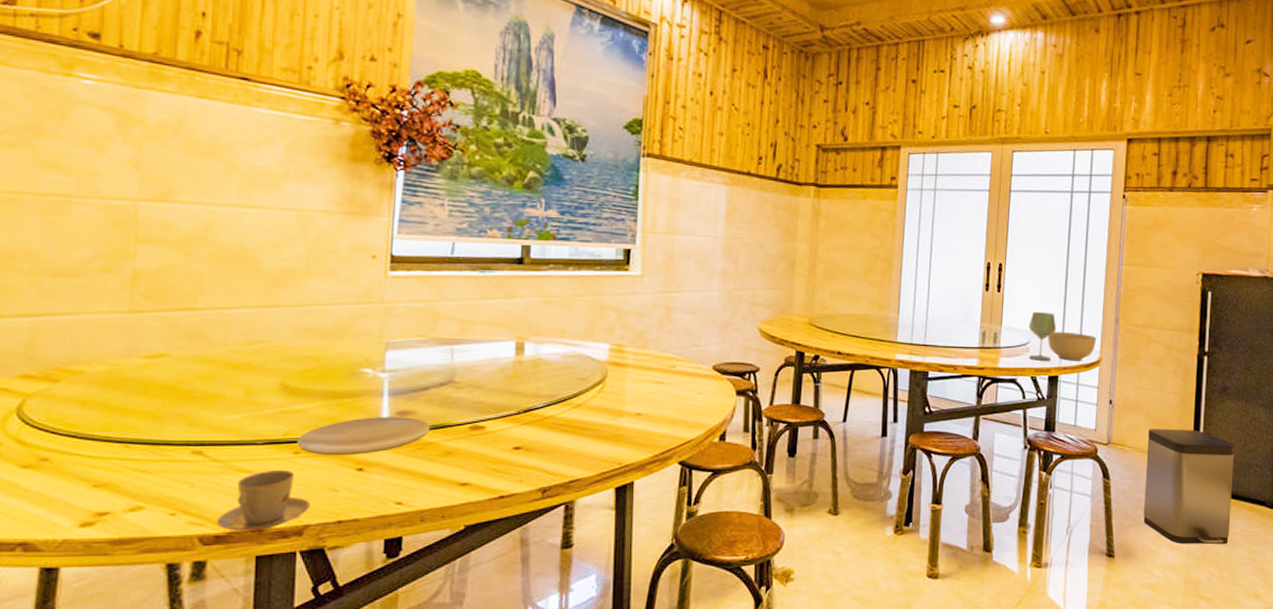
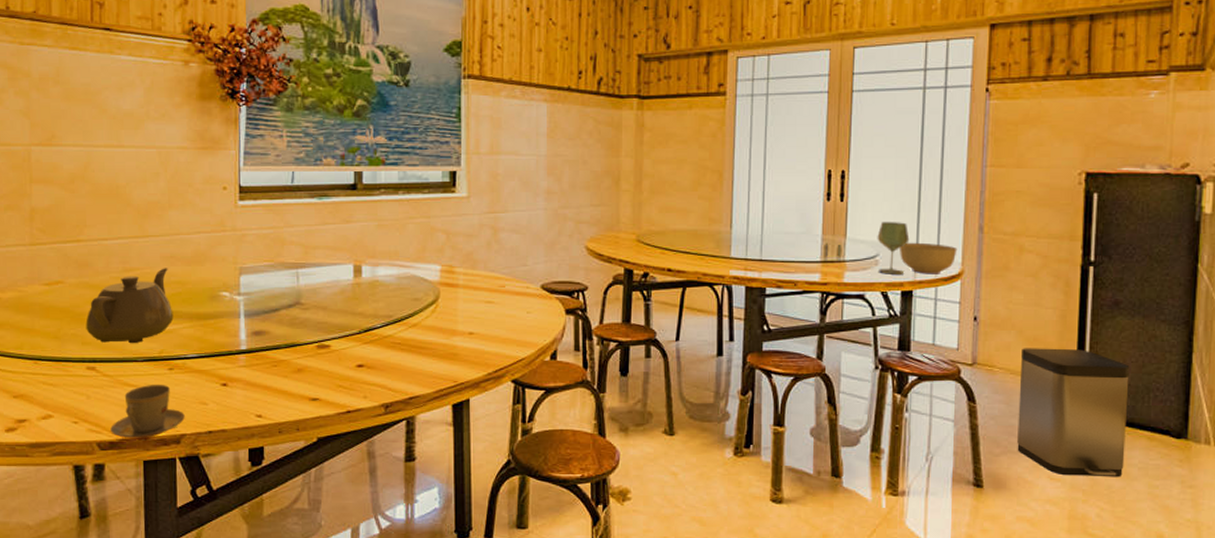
teapot: none [194,341,304,425] -> present [85,268,174,344]
plate: present [296,417,431,456] -> none [170,336,283,372]

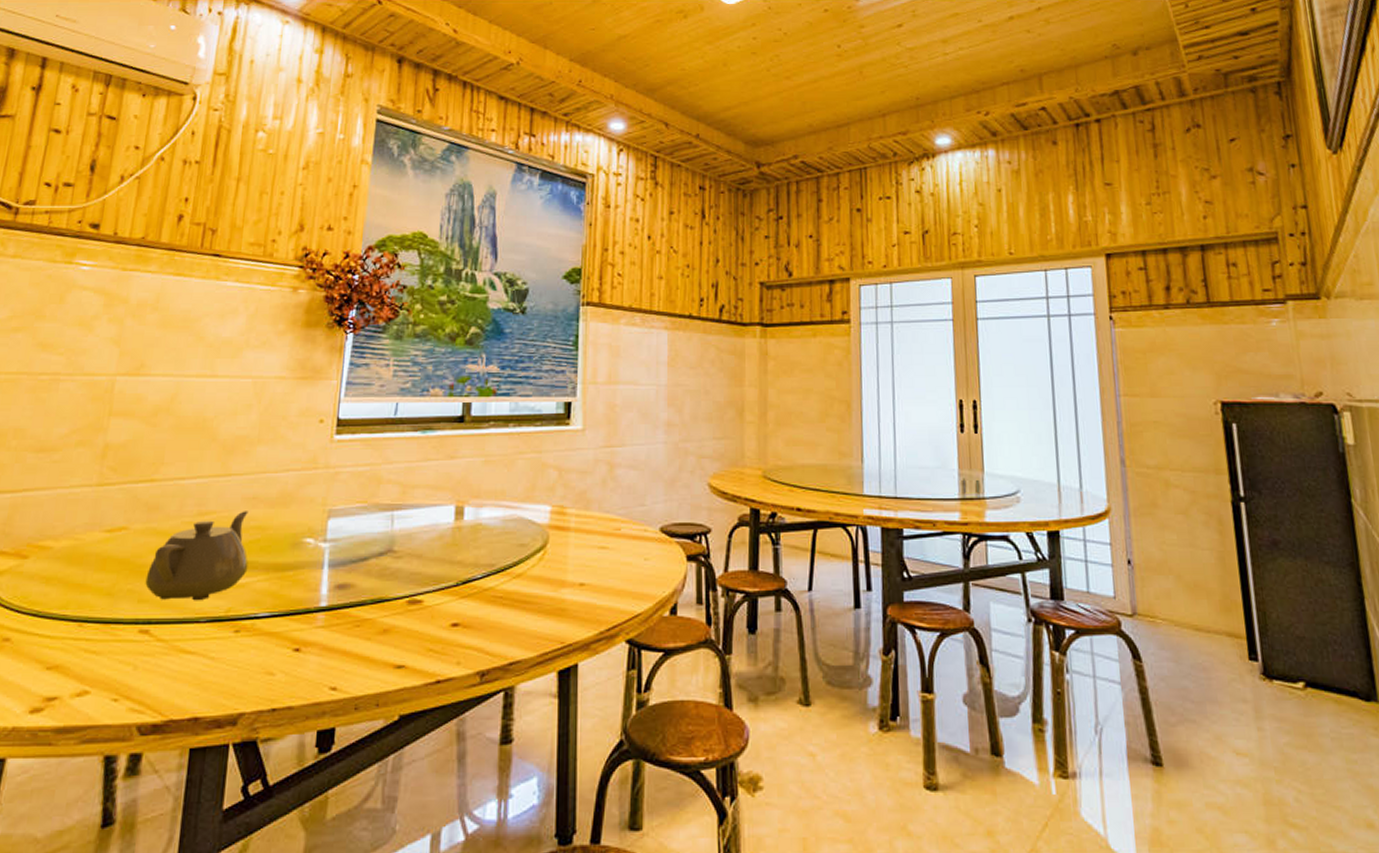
teacup: present [110,384,185,439] -> none [155,650,247,721]
wine glass: present [877,222,910,274] -> none [1016,455,1050,513]
bowl: present [900,242,958,274] -> none [1041,477,1101,512]
pedal bin: present [1017,348,1130,478] -> none [1183,595,1315,751]

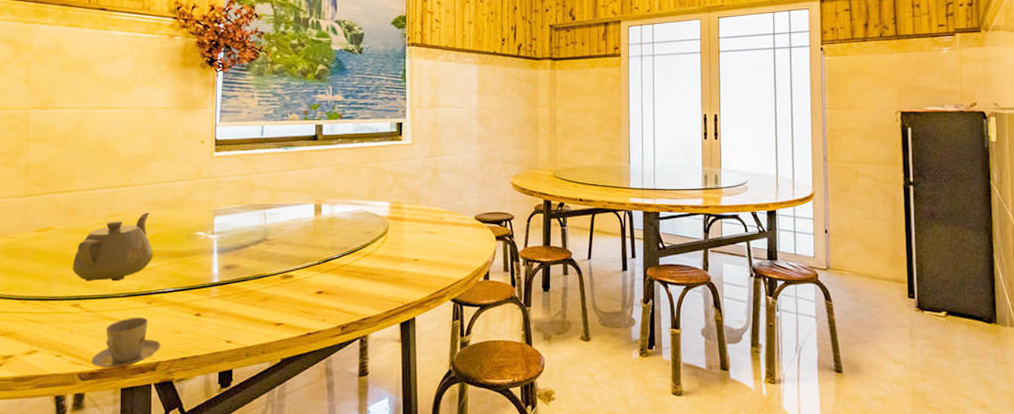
teacup: none [155,650,247,721] -> present [91,316,161,369]

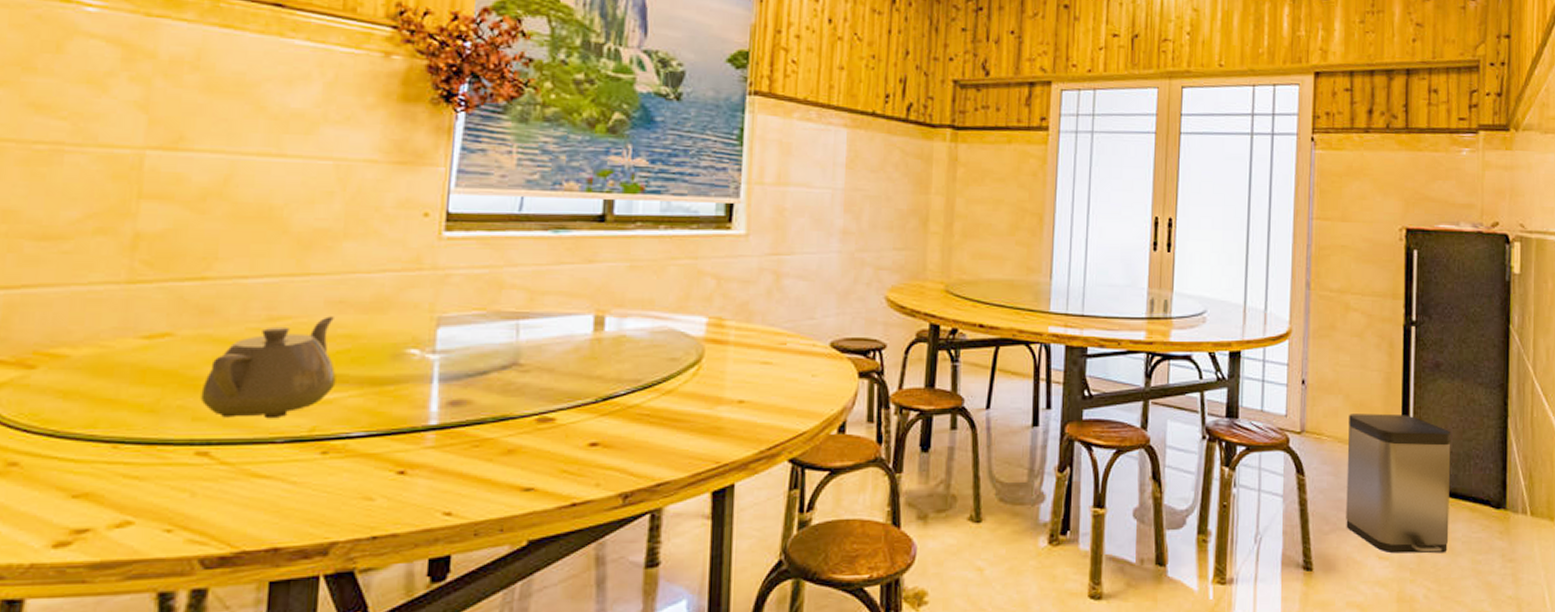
teacup: present [91,316,161,369] -> none [222,473,339,552]
pedal bin: none [864,253,951,359] -> present [1346,413,1451,554]

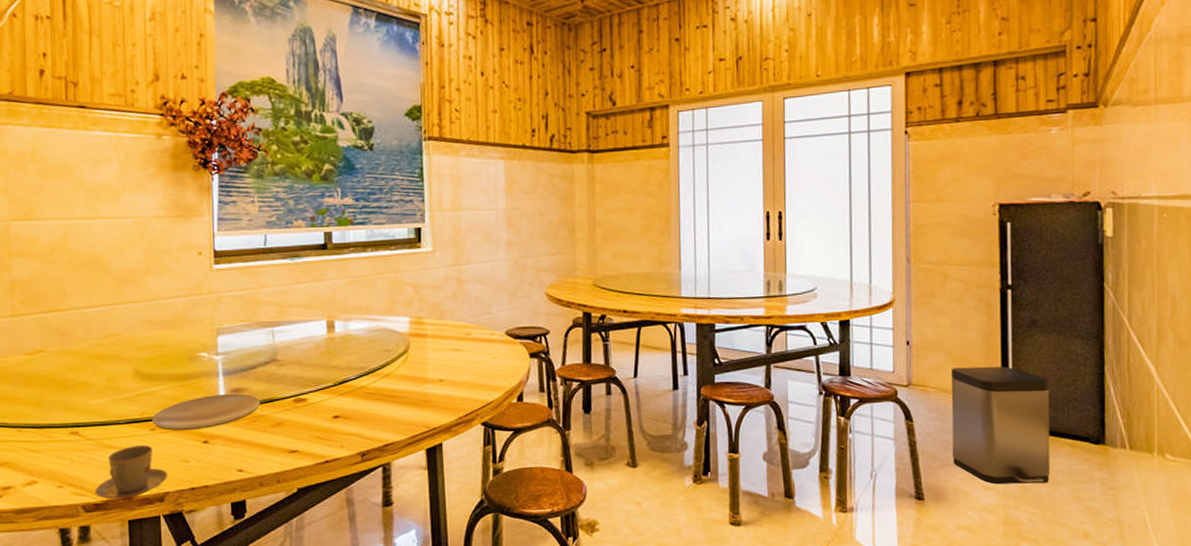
teapot: present [200,316,336,419] -> none [68,332,154,408]
teacup: none [222,473,339,552] -> present [95,444,168,500]
plate: none [324,408,489,457] -> present [151,394,261,431]

